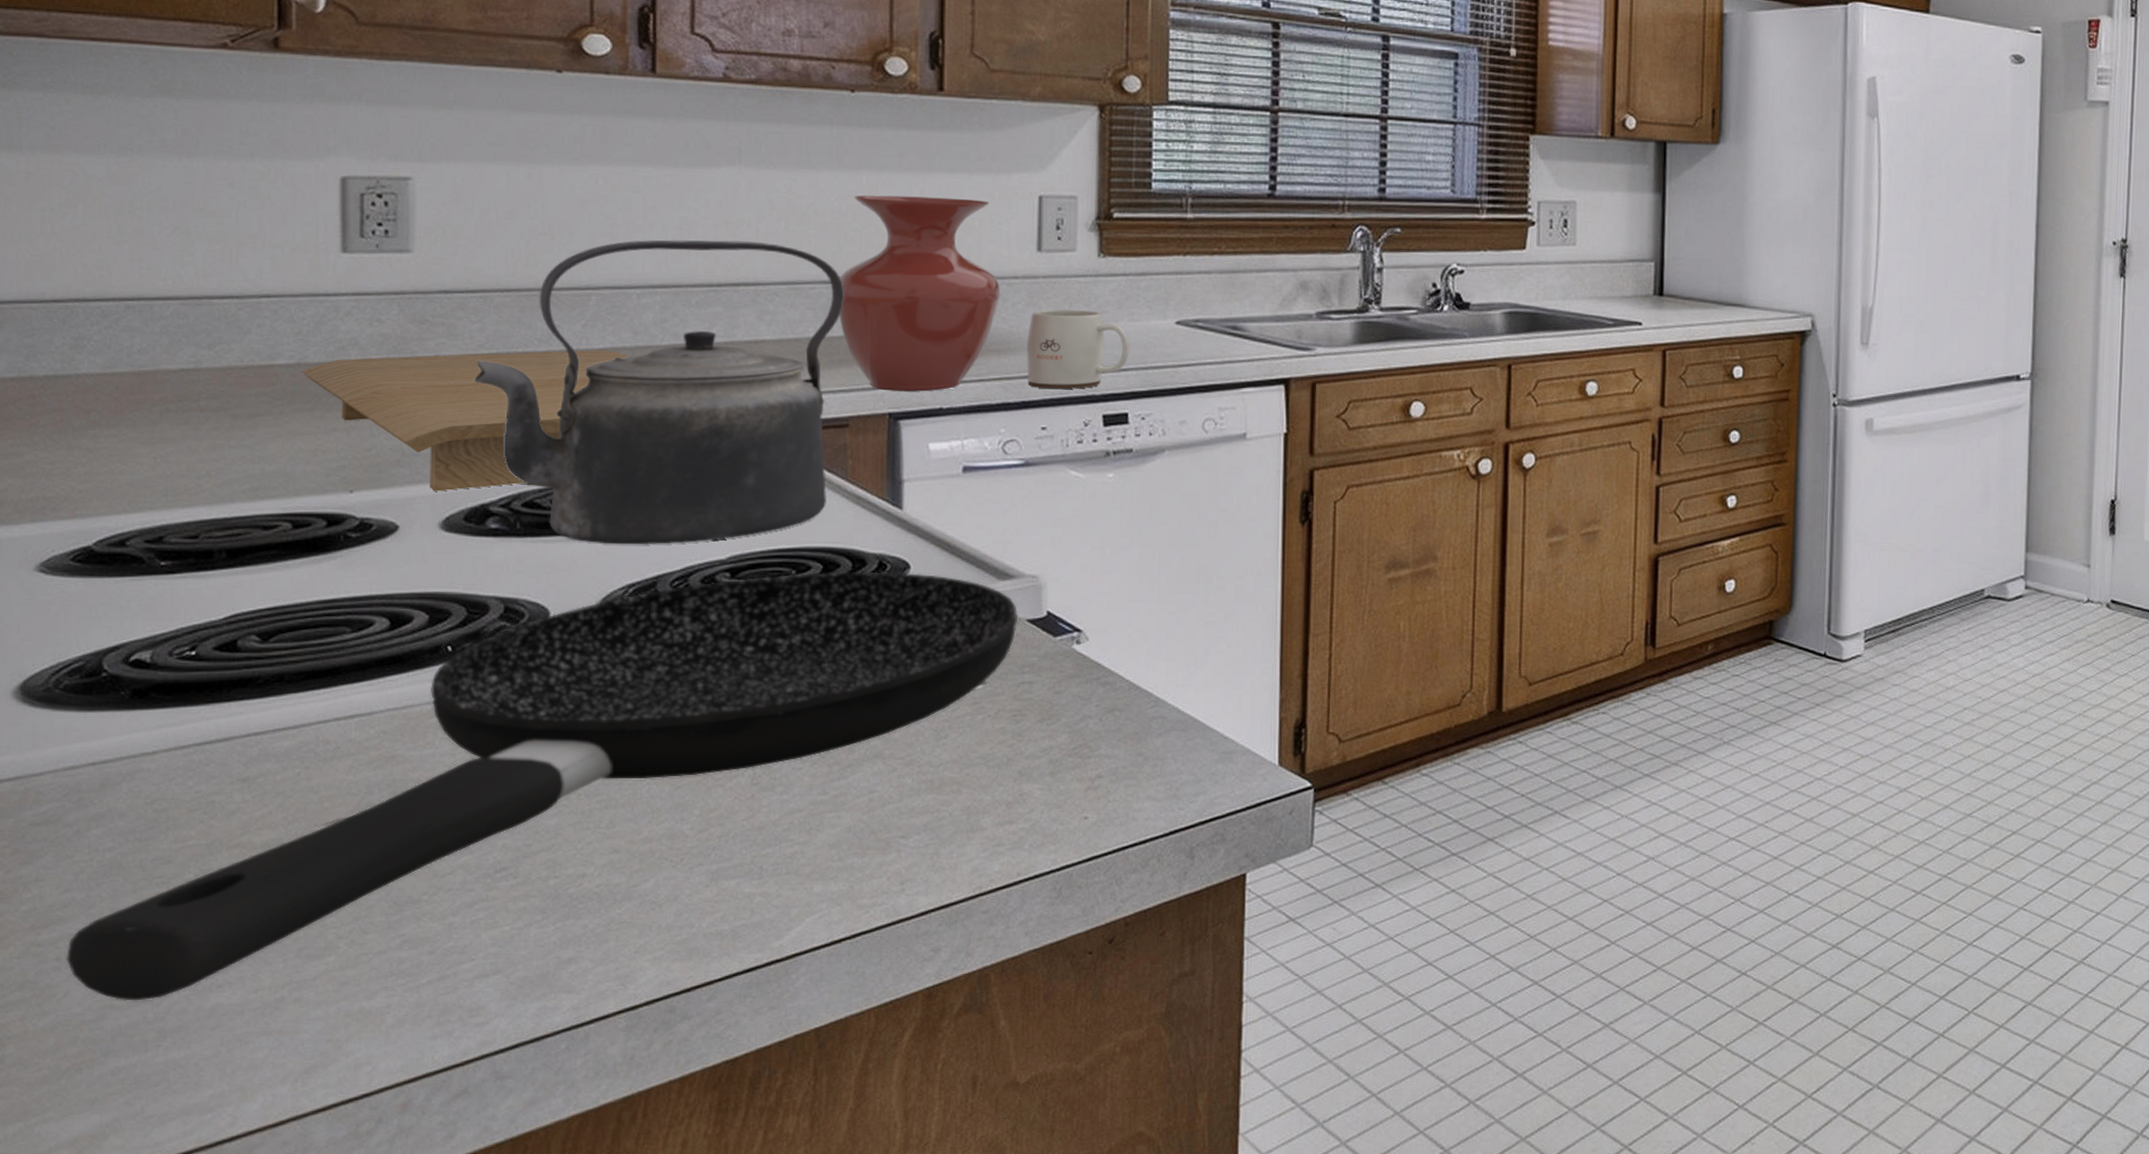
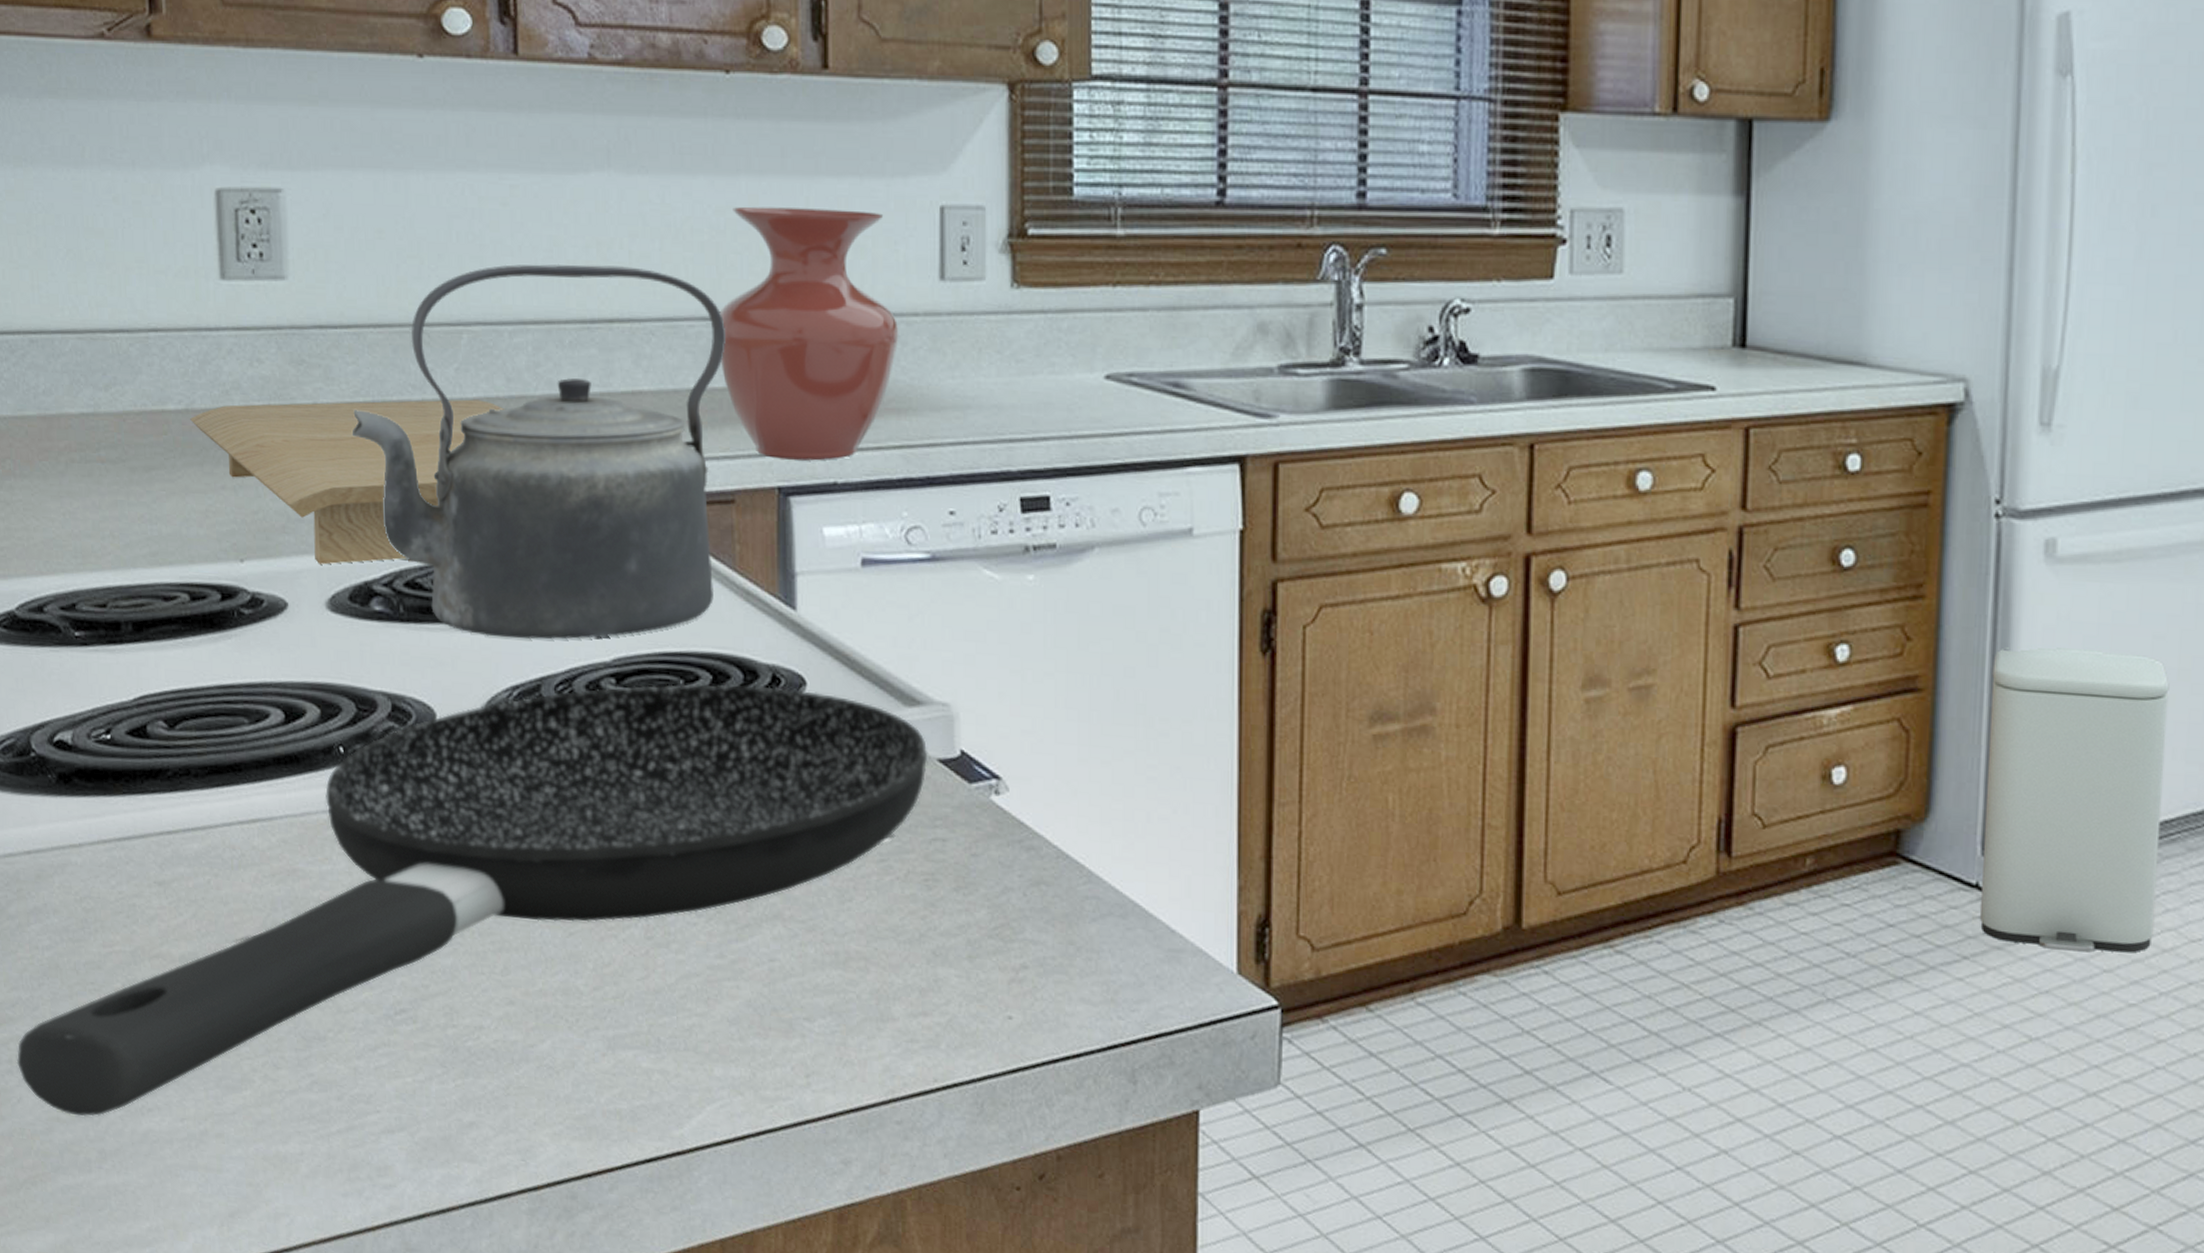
mug: present [1027,309,1130,389] -> none [930,357,1051,463]
pedal bin: none [1827,491,1947,694] -> present [1980,647,2170,953]

